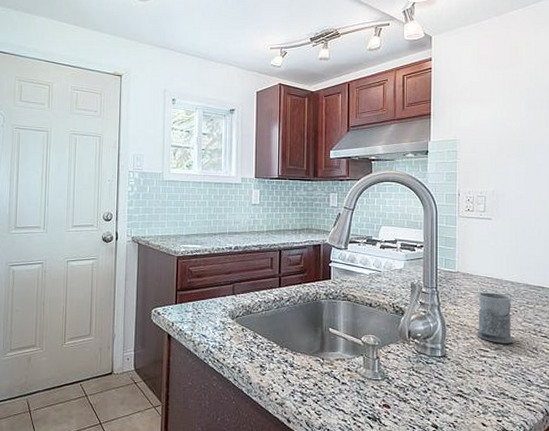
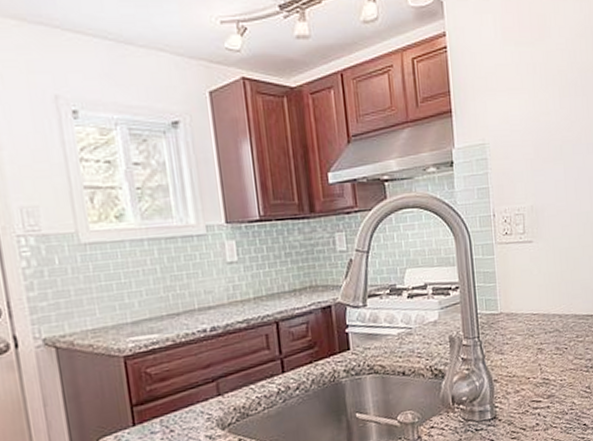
mug: present [477,292,513,344] -> none [525,331,566,390]

